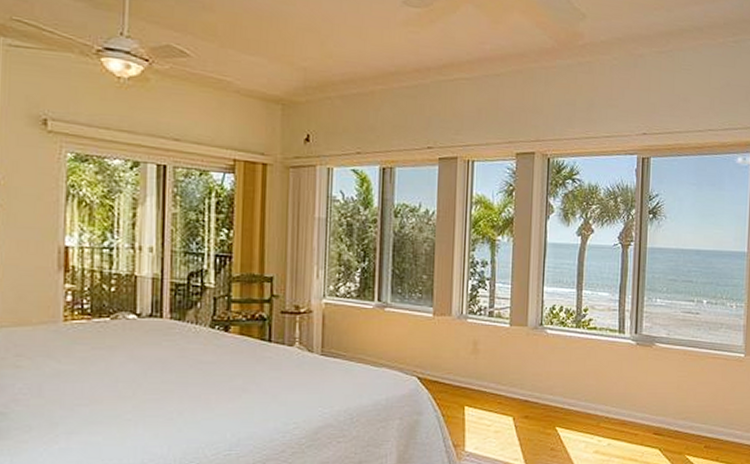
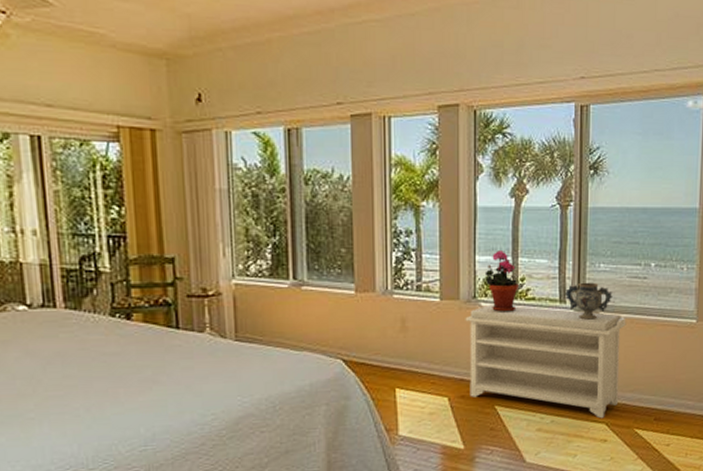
bench: none [532,331,680,444] -> present [465,303,627,419]
potted plant: none [551,283,582,340] -> present [485,250,518,312]
decorative urn: none [623,315,667,350] -> present [564,282,612,320]

